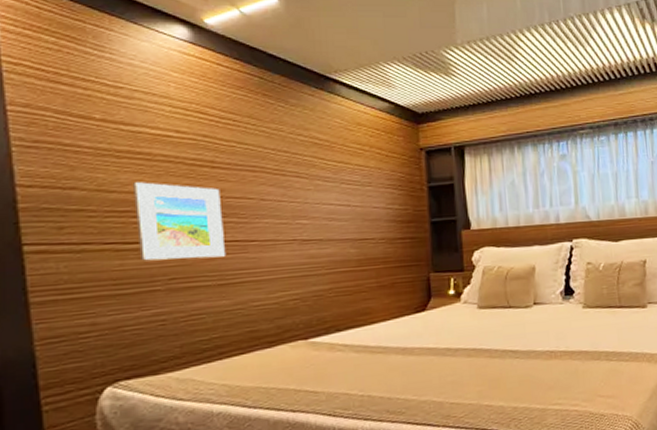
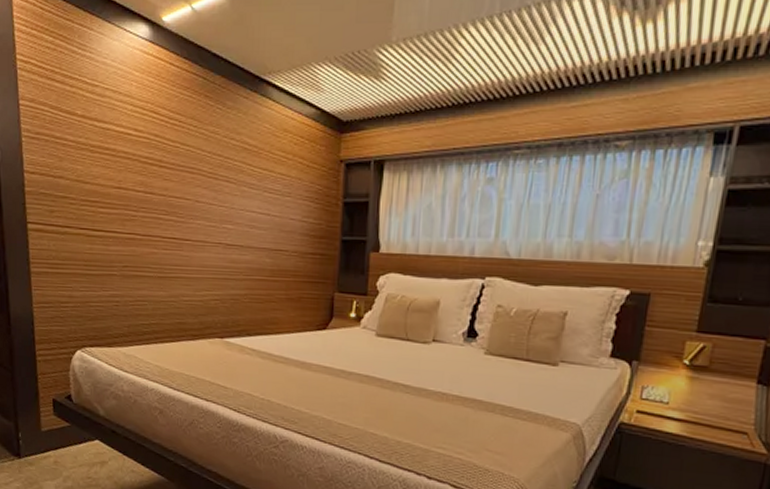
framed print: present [133,182,226,261] -> none [101,176,166,252]

